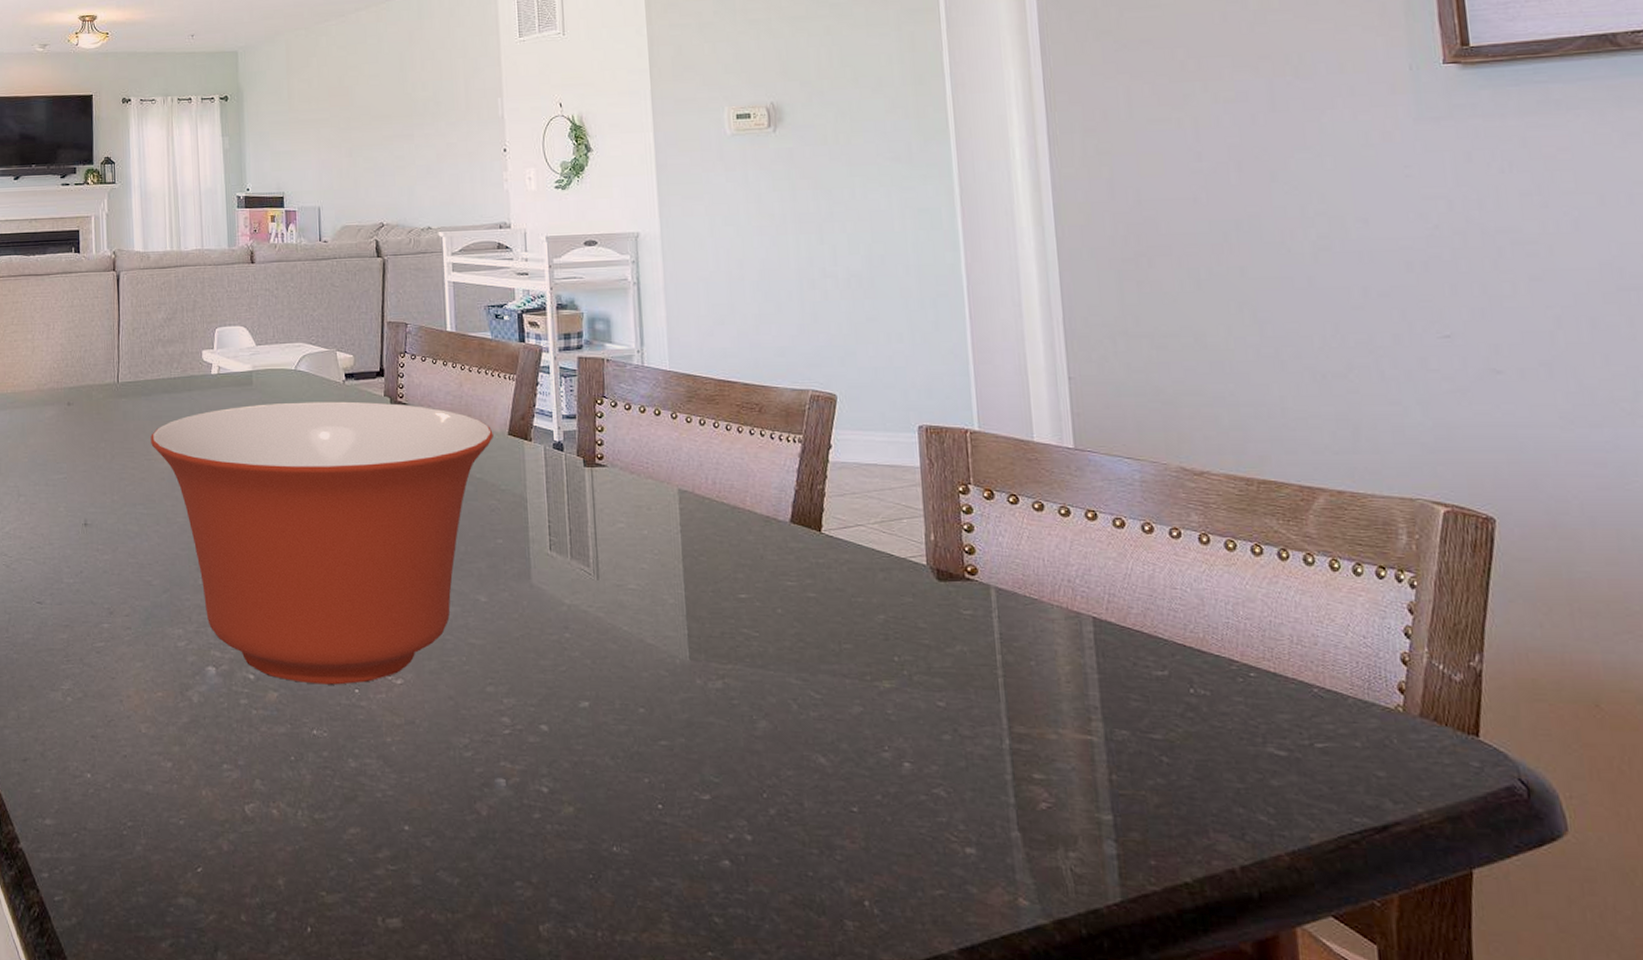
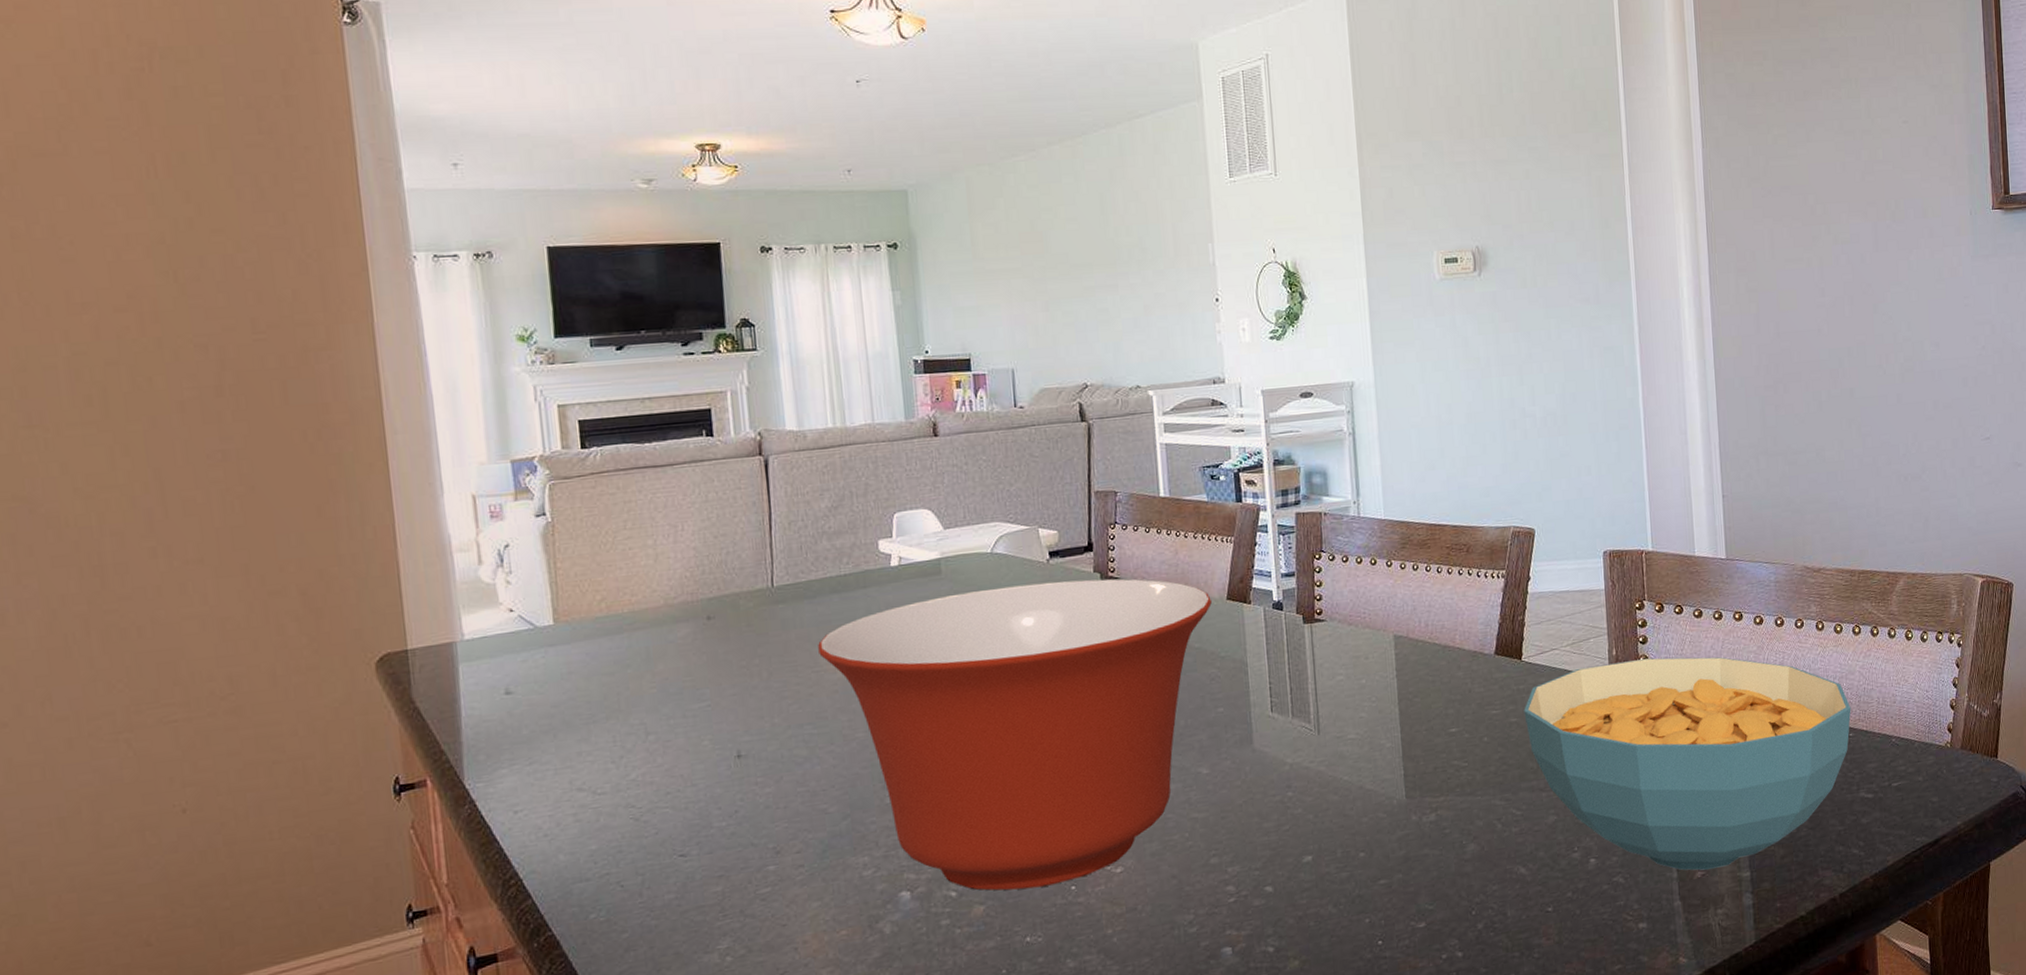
cereal bowl: none [823,548,1252,803] -> present [1524,657,1851,871]

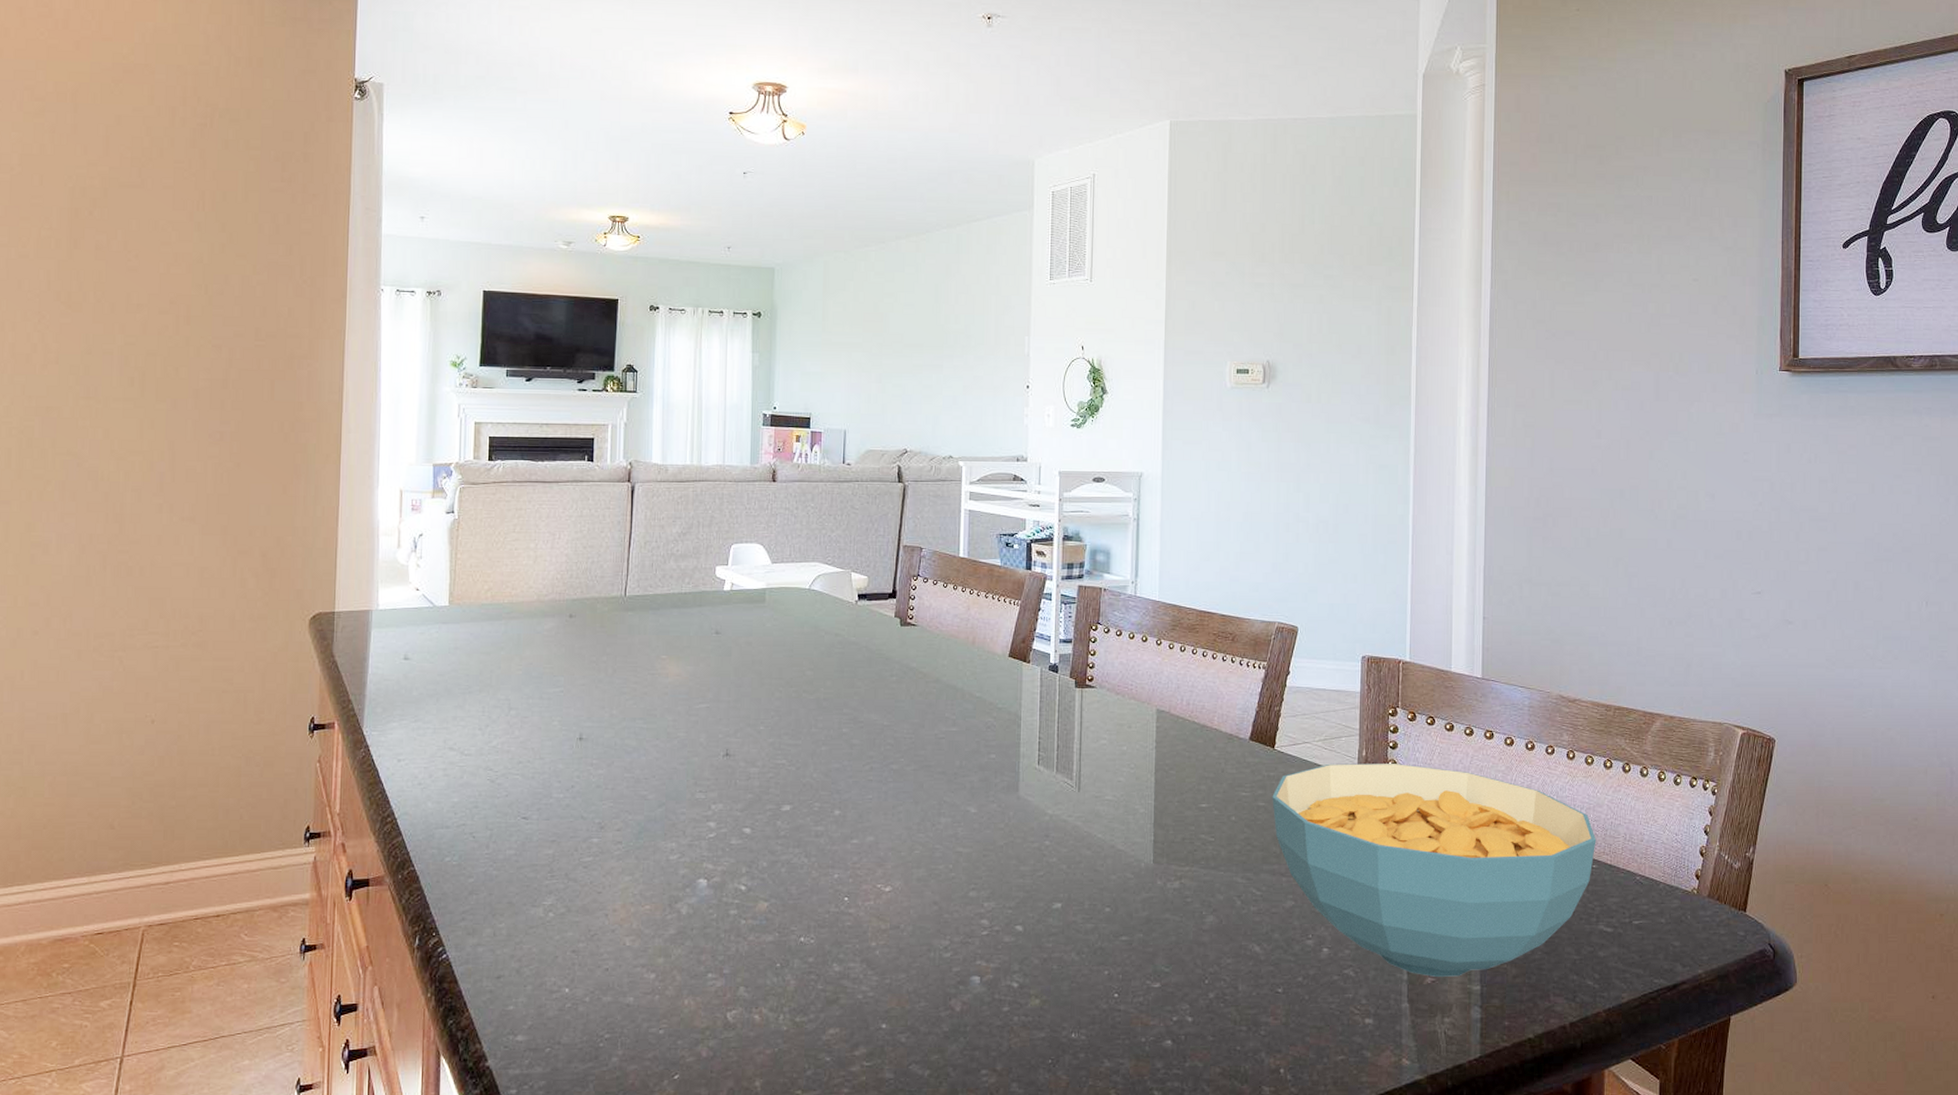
mixing bowl: present [818,578,1212,891] -> none [656,620,995,894]

